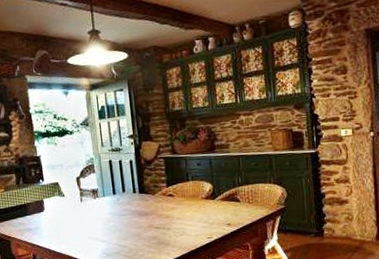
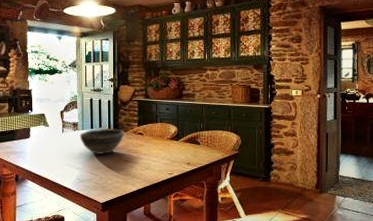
bowl: none [101,191,152,224] -> present [79,128,124,155]

